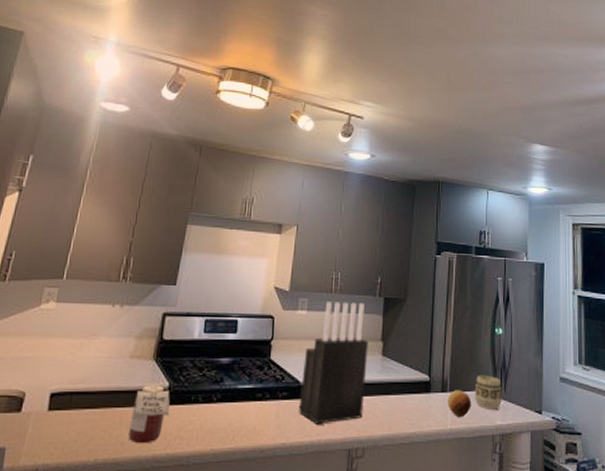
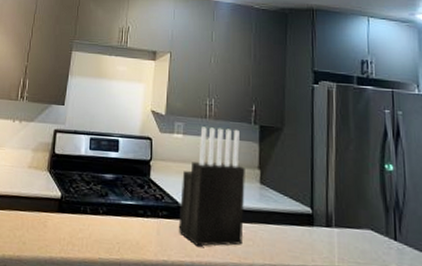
jar: present [128,385,170,444] -> none [29,193,63,246]
fruit: present [447,390,472,418] -> none [333,226,361,256]
cup: present [474,375,502,411] -> none [363,212,397,253]

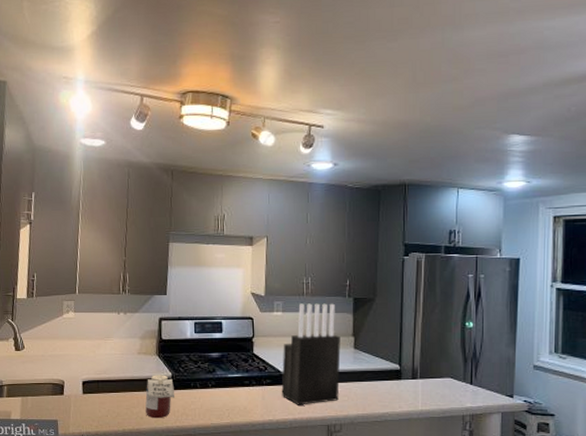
jar: none [29,193,63,246] -> present [145,375,174,419]

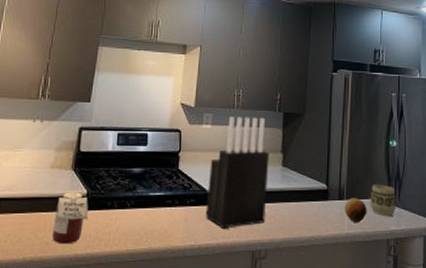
fruit: none [418,377,442,401] -> present [344,198,367,223]
cup: none [444,364,472,395] -> present [370,184,396,217]

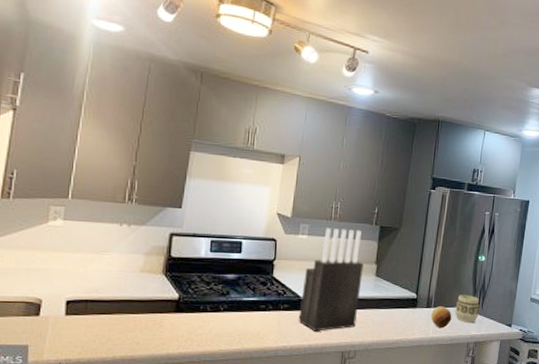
jar: present [52,192,88,245] -> none [143,295,180,344]

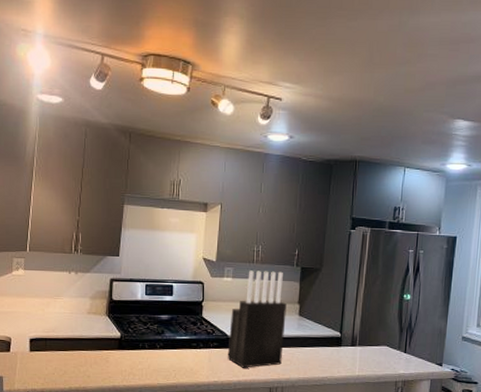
fruit: present [431,306,452,329] -> none [356,345,378,367]
cup: present [455,294,480,324] -> none [381,333,407,362]

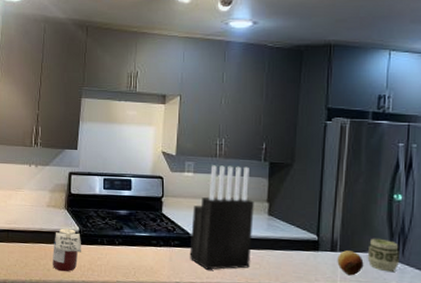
jar: none [93,334,122,378] -> present [53,228,81,272]
fruit: none [356,345,378,367] -> present [337,250,364,276]
cup: none [381,333,407,362] -> present [367,238,399,273]

